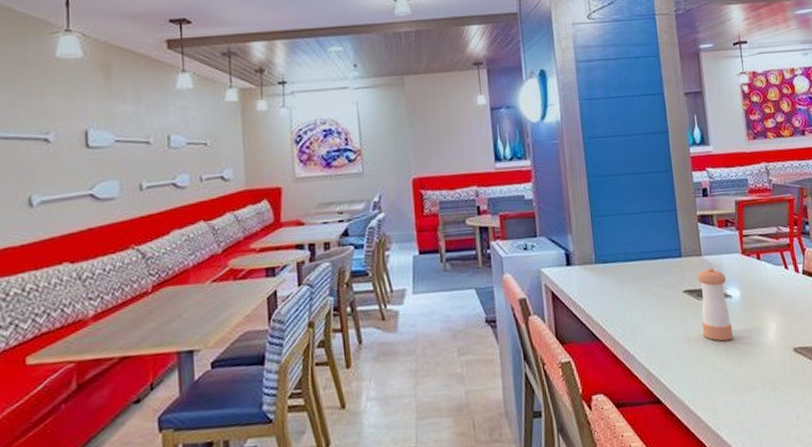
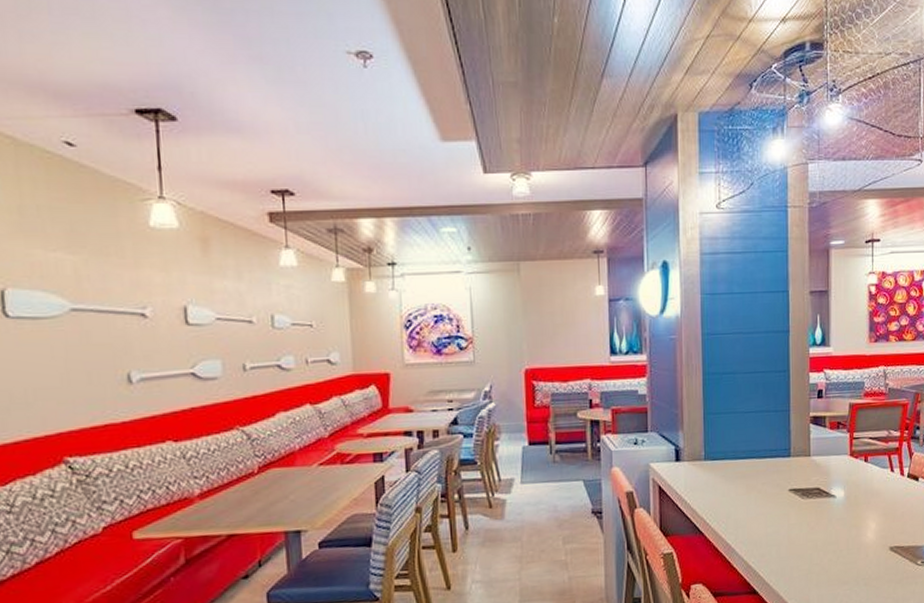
pepper shaker: present [698,267,733,341] -> none [804,468,833,539]

